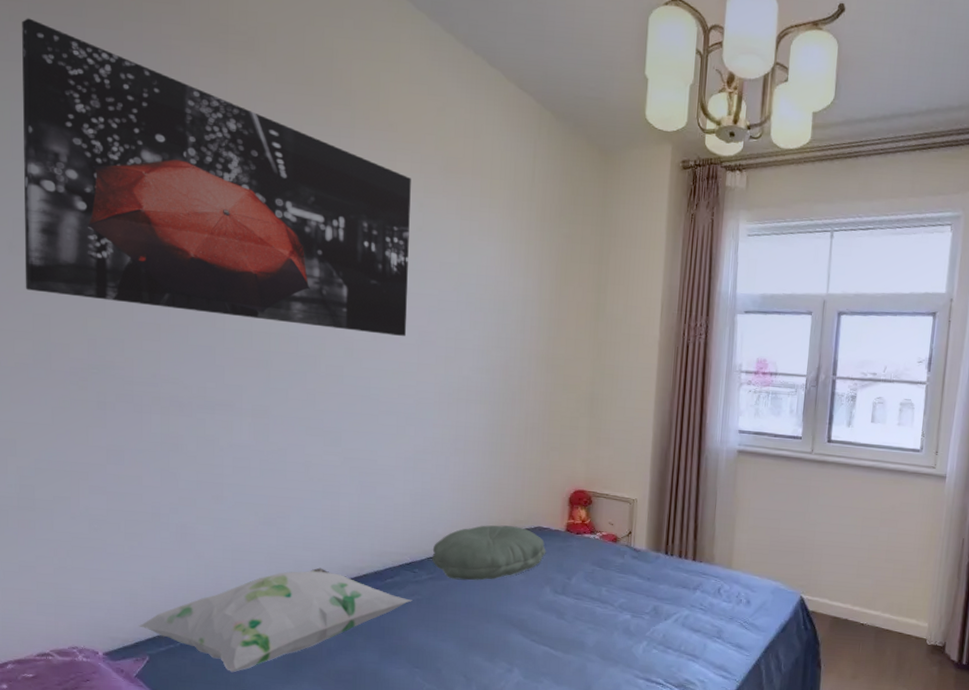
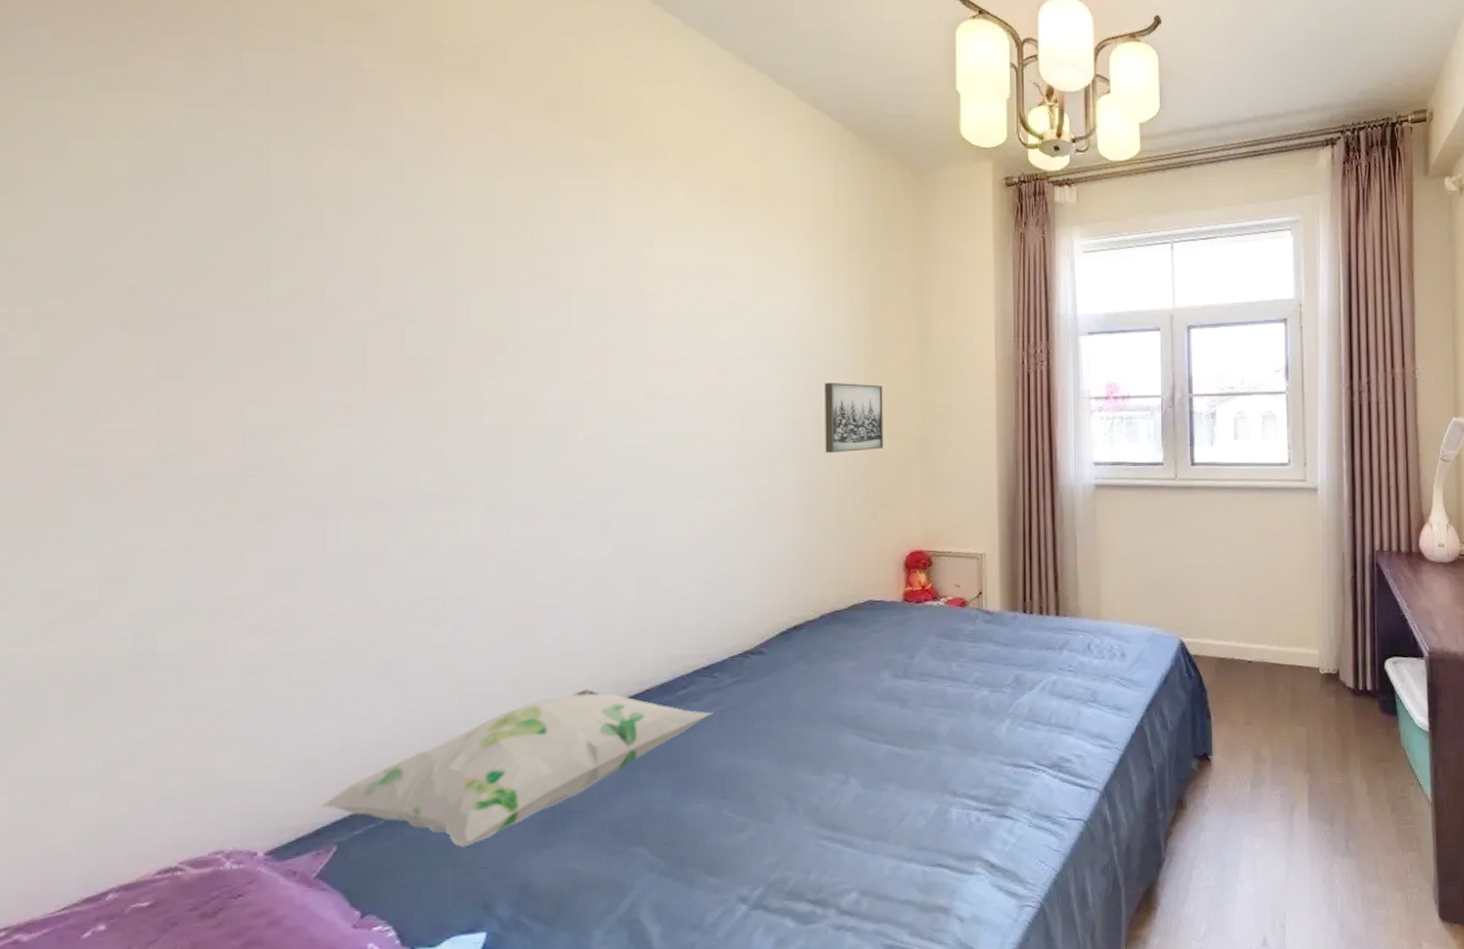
wall art: present [22,18,411,336] -> none [146,39,690,392]
pillow: present [432,525,546,581] -> none [736,603,881,679]
wall art: none [511,337,562,400] -> present [824,382,884,454]

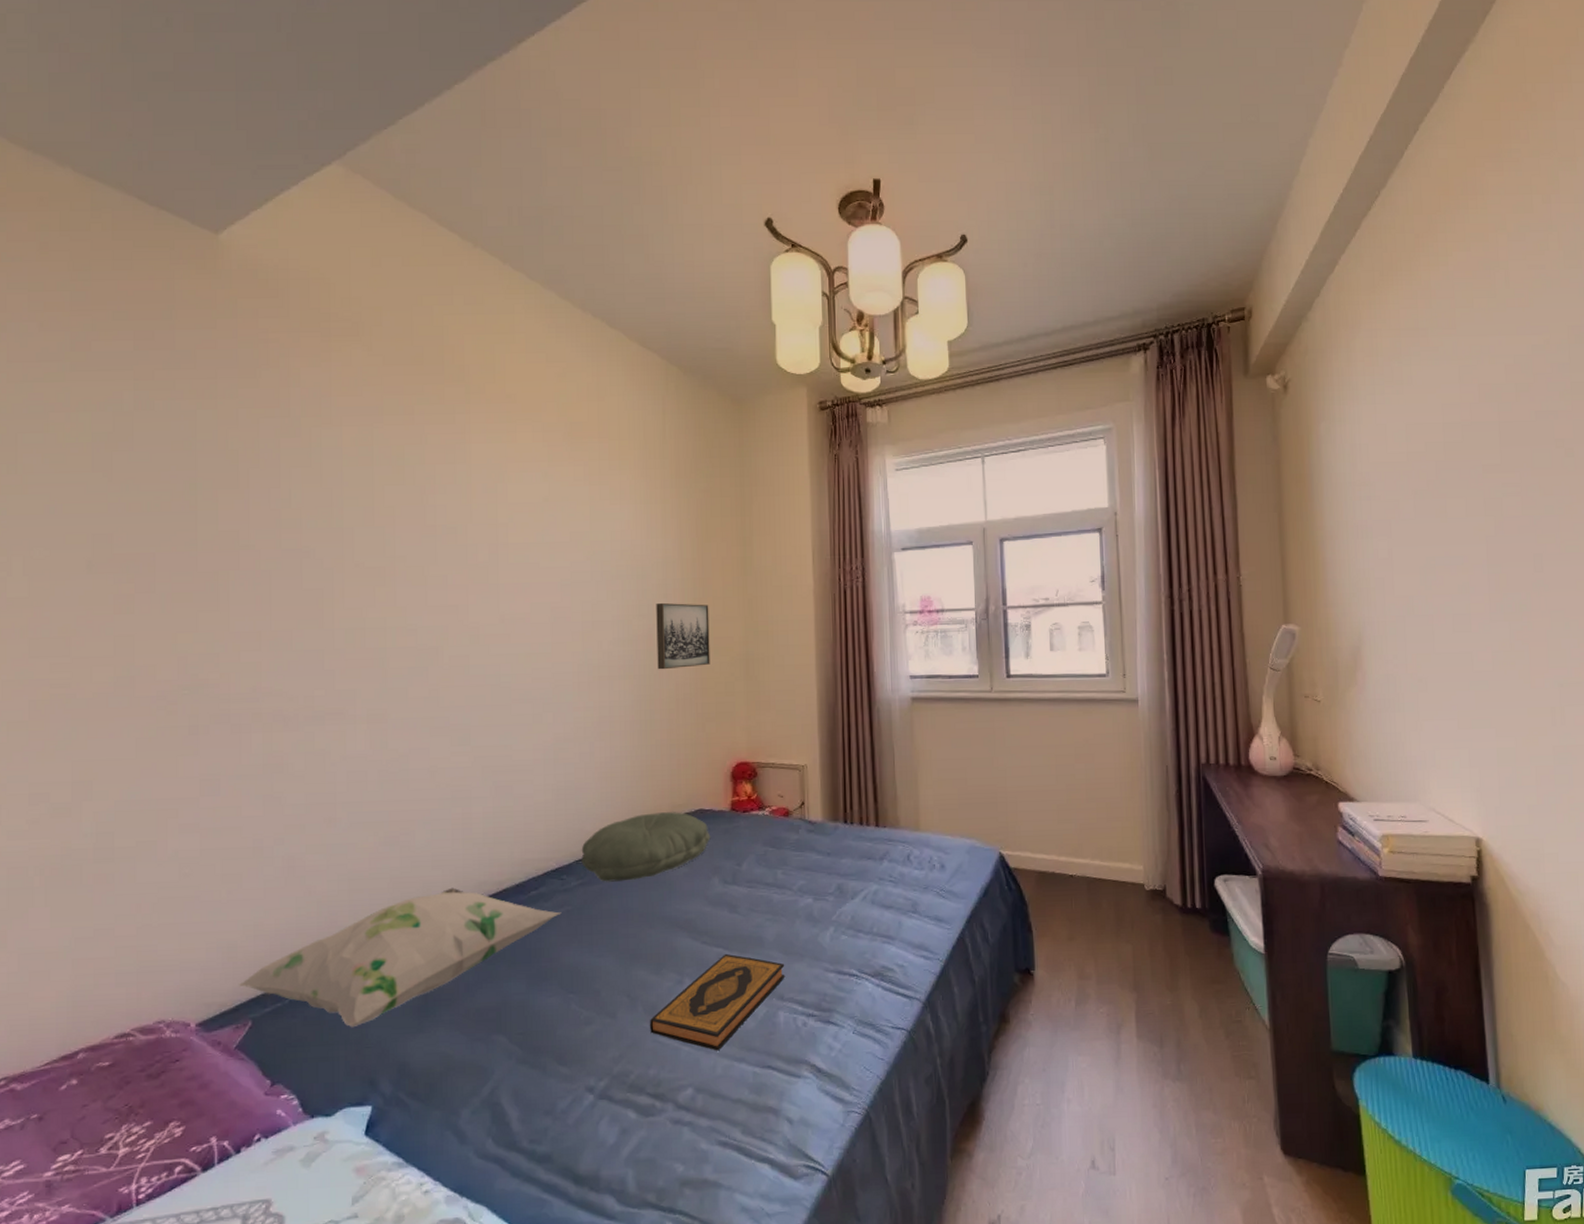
pillow: none [736,603,881,679] -> present [581,812,711,882]
hardback book: none [810,750,959,852] -> present [649,953,785,1051]

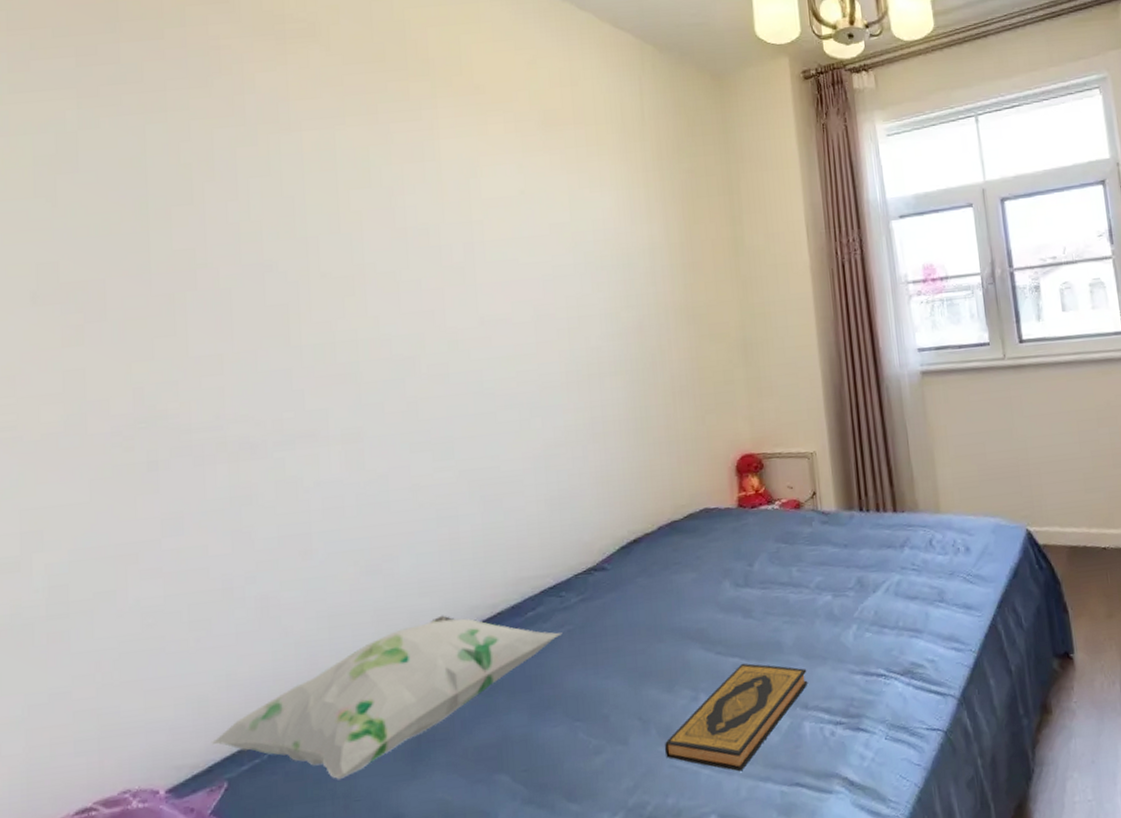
pillow: present [581,812,711,882] -> none [579,513,719,596]
wall art: present [656,602,710,670] -> none [645,289,706,363]

